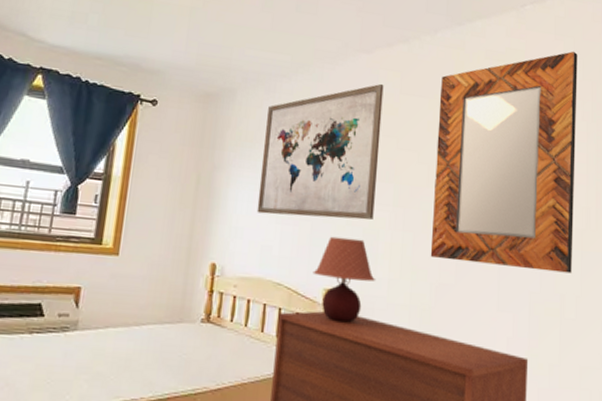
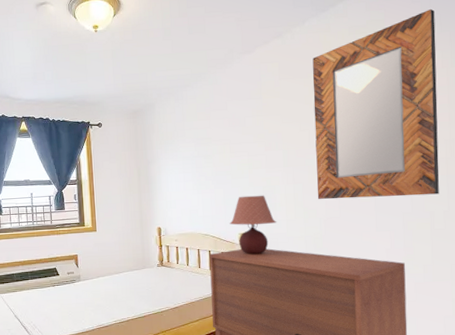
wall art: present [256,83,384,220] -> none [180,75,270,189]

